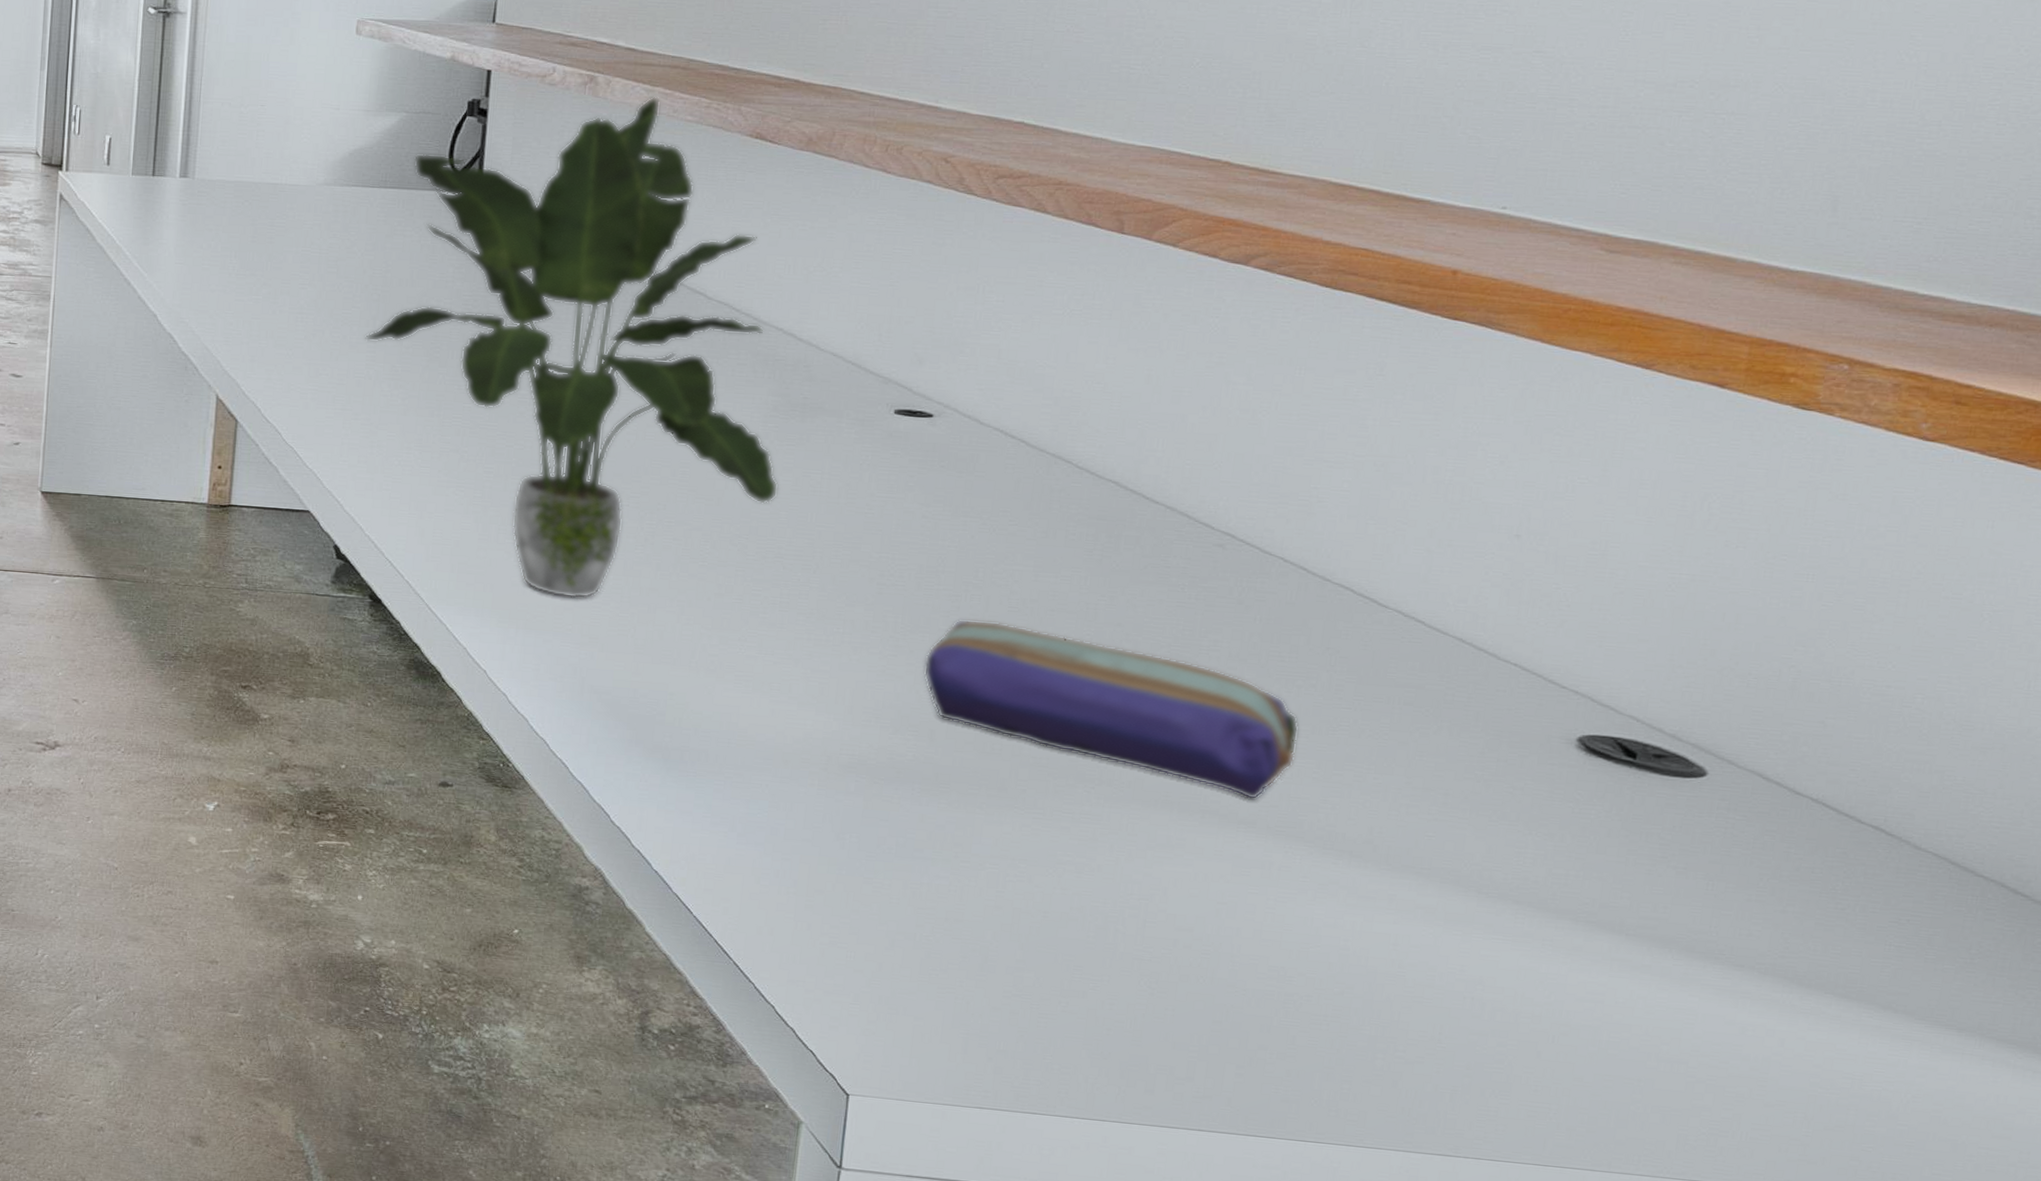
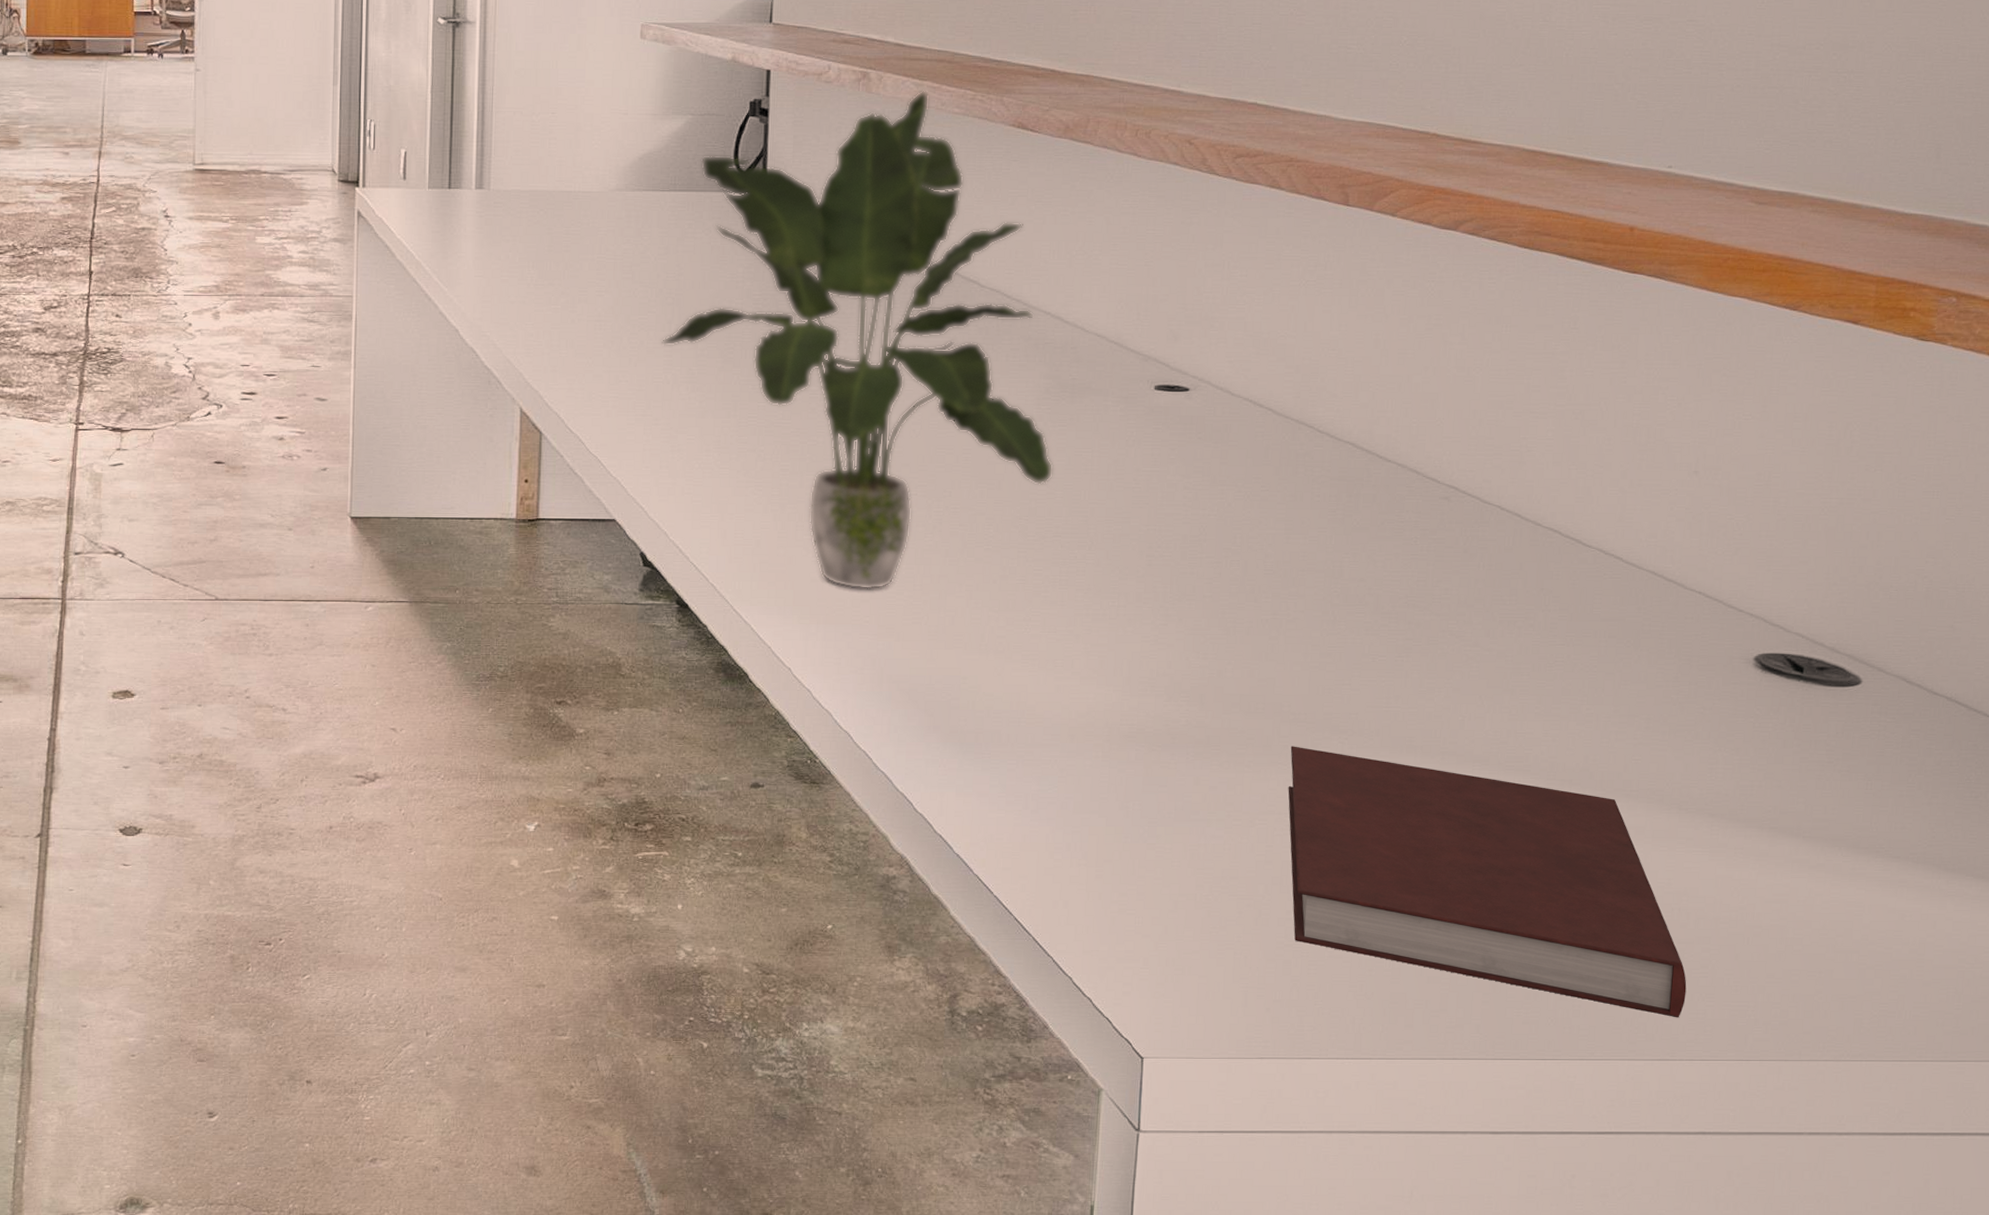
pencil case: present [923,619,1299,800] -> none [1192,584,1521,738]
notebook: none [1023,790,1477,1113] -> present [1288,746,1687,1018]

